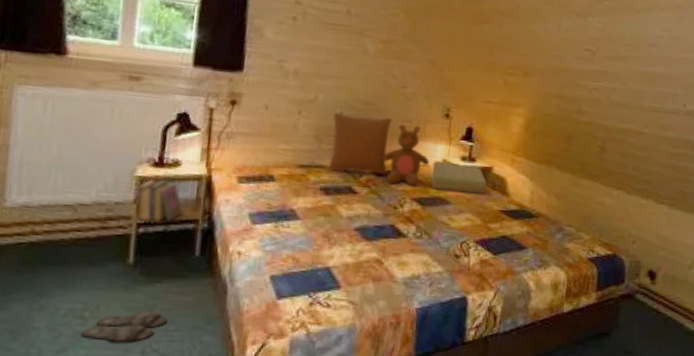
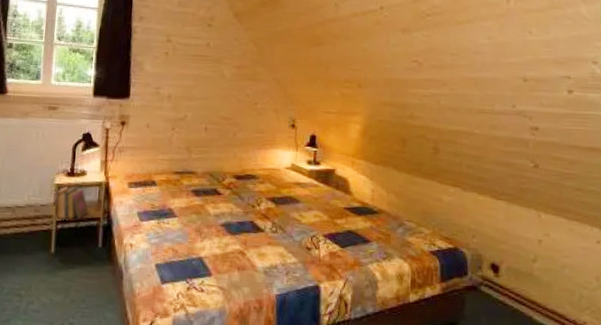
slippers: present [80,310,167,343] -> none [18,291,79,317]
pillow: present [327,112,392,175] -> none [197,127,247,179]
teddy bear: present [382,124,430,186] -> none [241,134,281,187]
cushion: present [431,161,488,194] -> none [282,165,332,193]

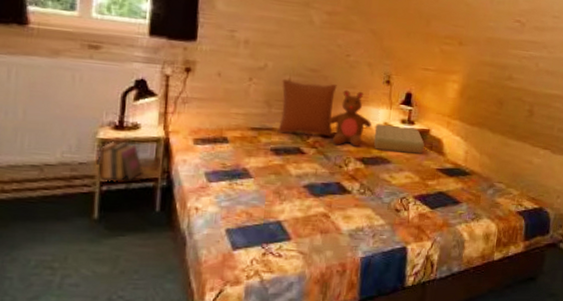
pillow: none [197,127,247,179] -> present [277,79,337,137]
teddy bear: none [241,134,281,187] -> present [328,90,372,147]
cushion: none [282,165,332,193] -> present [374,124,425,154]

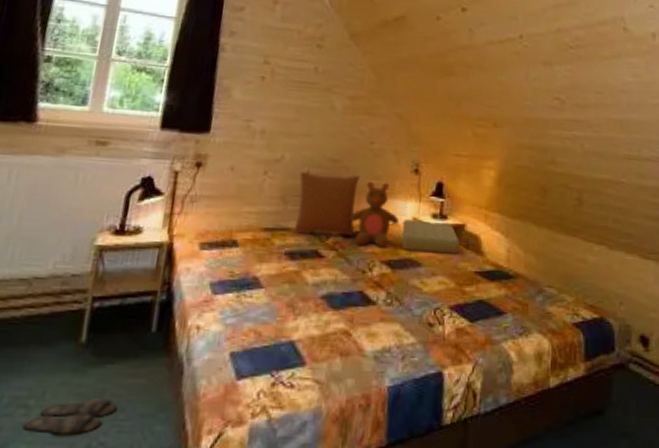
slippers: none [50,261,131,291] -> present [22,396,117,436]
books: present [99,141,142,180] -> none [93,249,141,294]

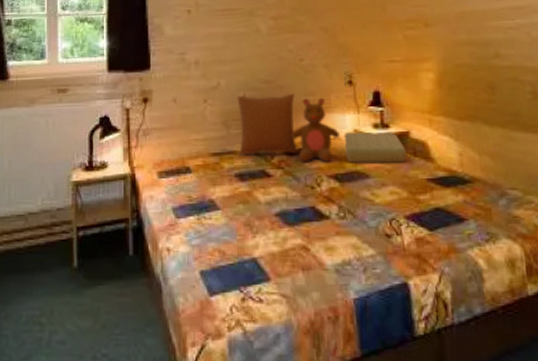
slippers: present [22,396,117,436] -> none [40,314,111,349]

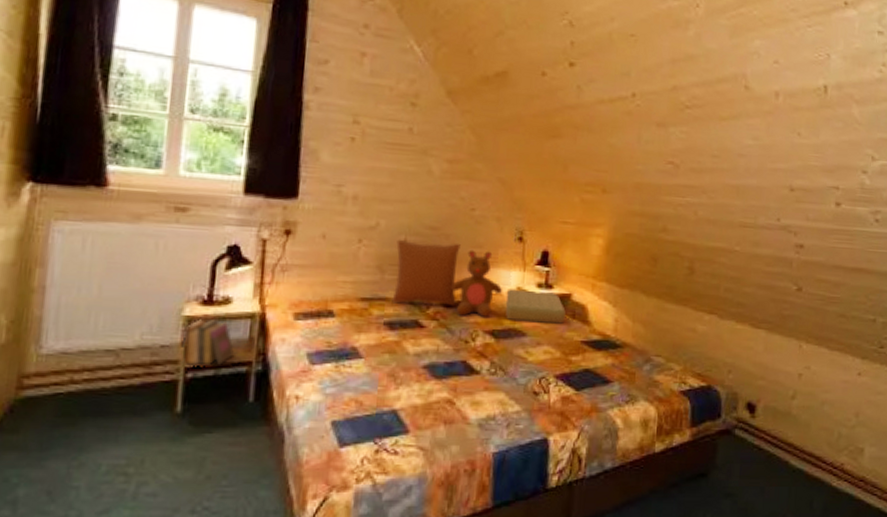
books: none [74,183,113,223] -> present [184,319,234,365]

